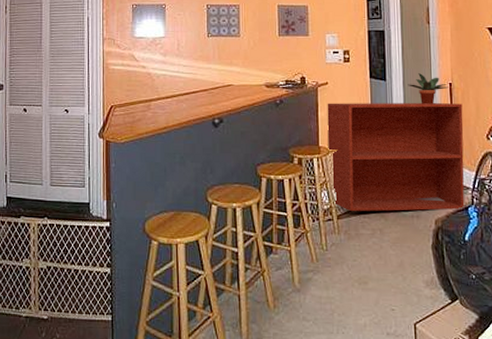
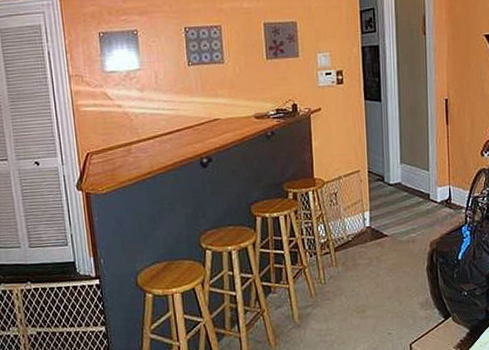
tv stand: present [327,102,465,211] -> none [321,120,459,242]
potted plant: present [408,73,448,104] -> none [403,91,444,124]

